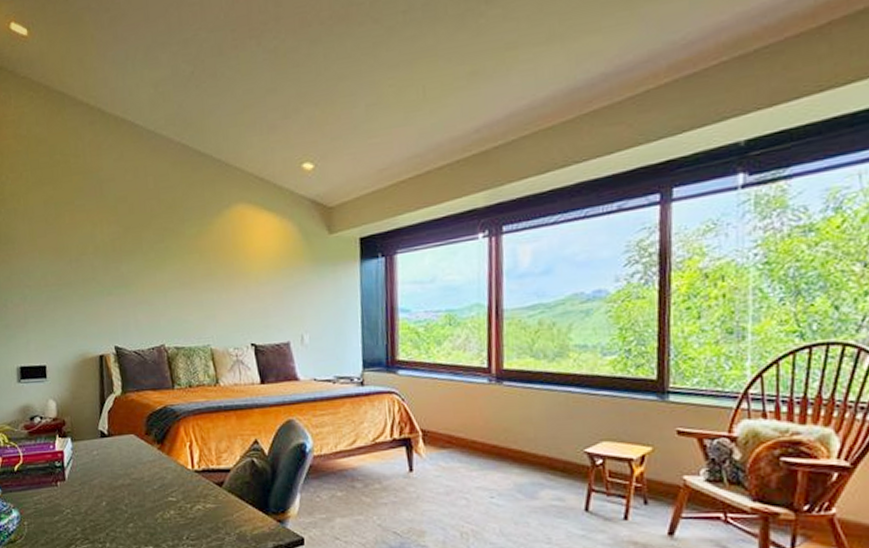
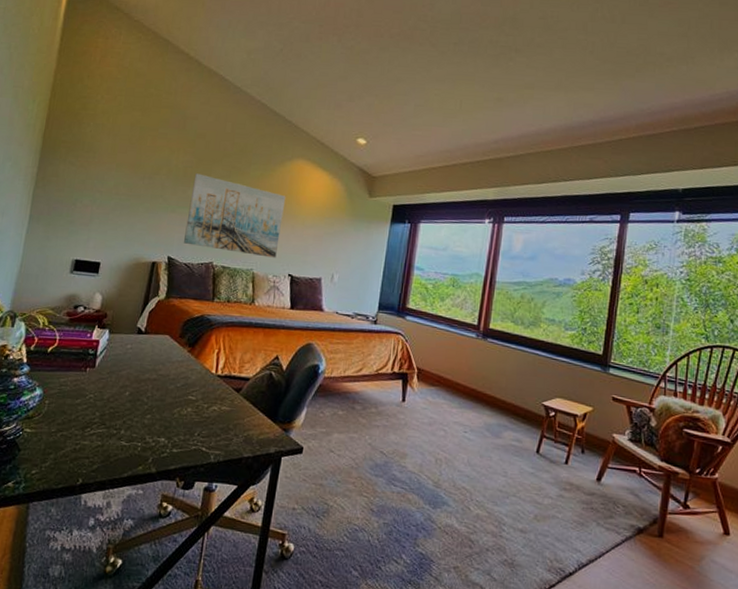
wall art: none [124,244,234,329] -> present [183,173,286,258]

